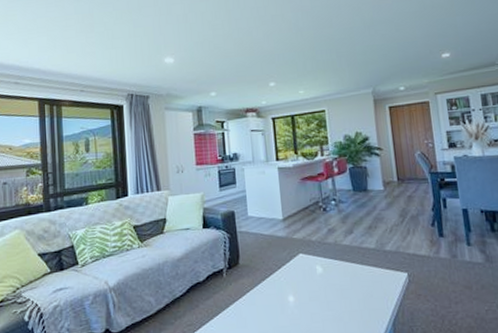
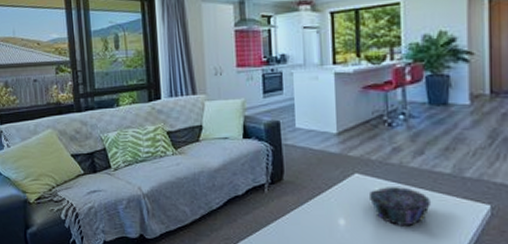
decorative bowl: none [312,263,362,298] -> present [368,187,430,227]

